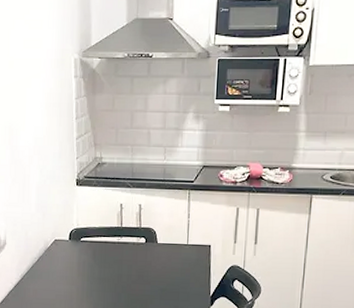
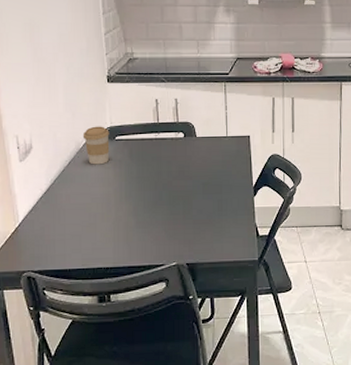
coffee cup: none [51,227,76,264] -> present [82,126,110,165]

